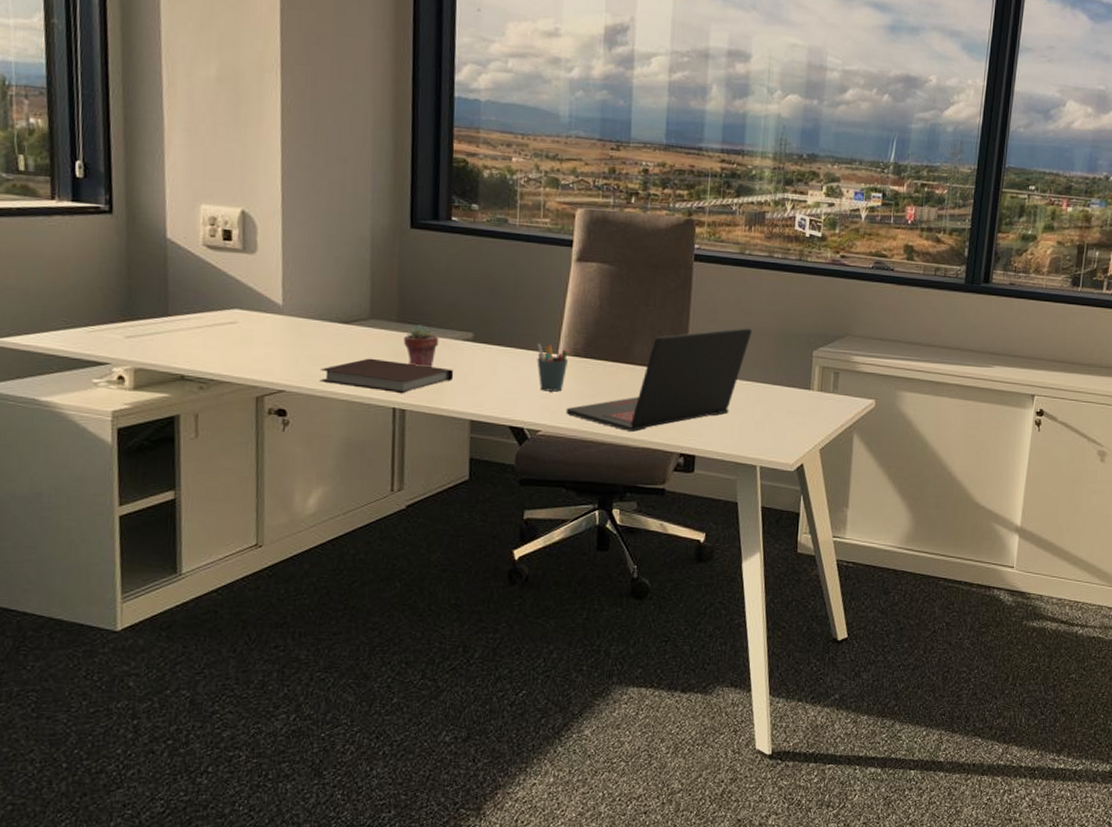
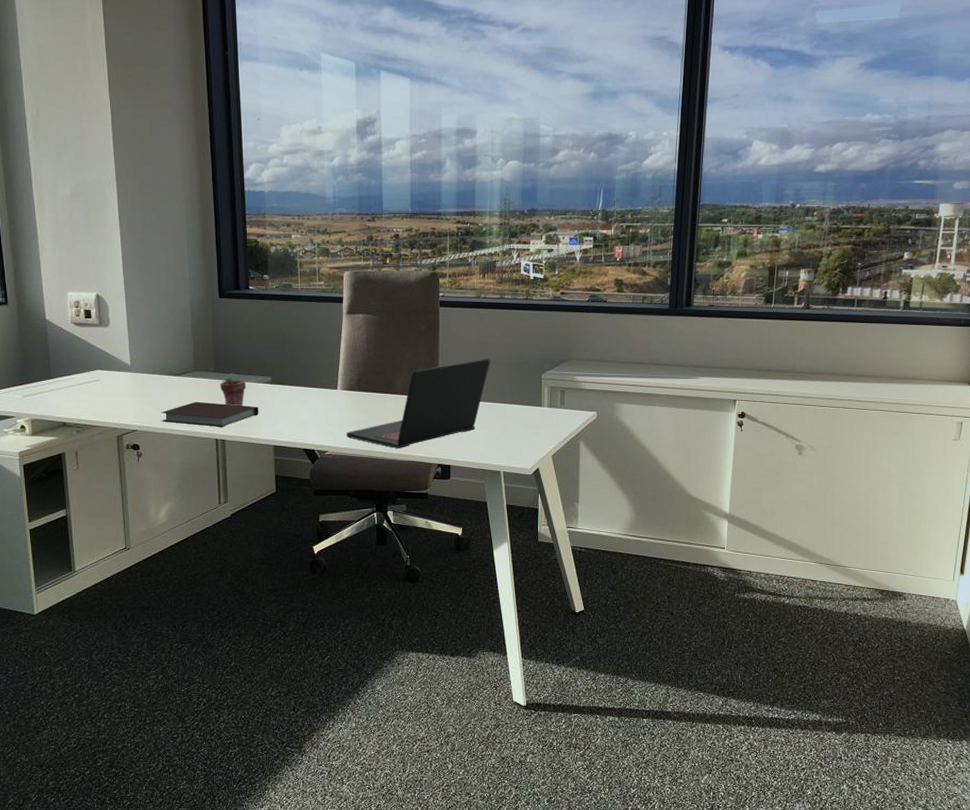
pen holder: present [536,344,569,392] -> none [320,382,346,420]

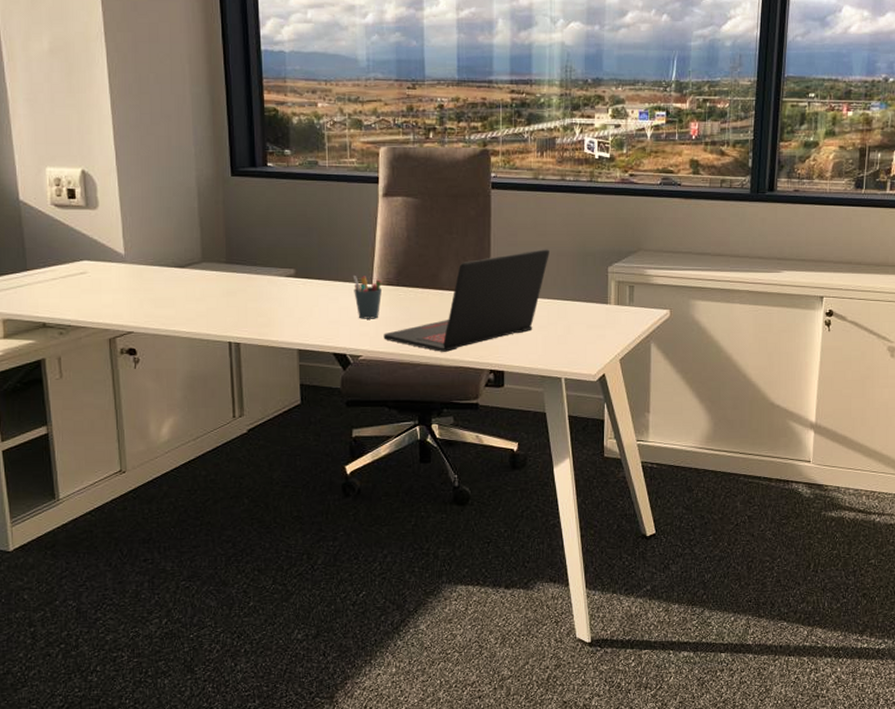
notebook: present [161,401,259,427] -> none [162,298,281,328]
potted succulent: present [219,373,246,406] -> none [233,265,265,304]
pen holder: none [320,382,346,420] -> present [352,276,383,319]

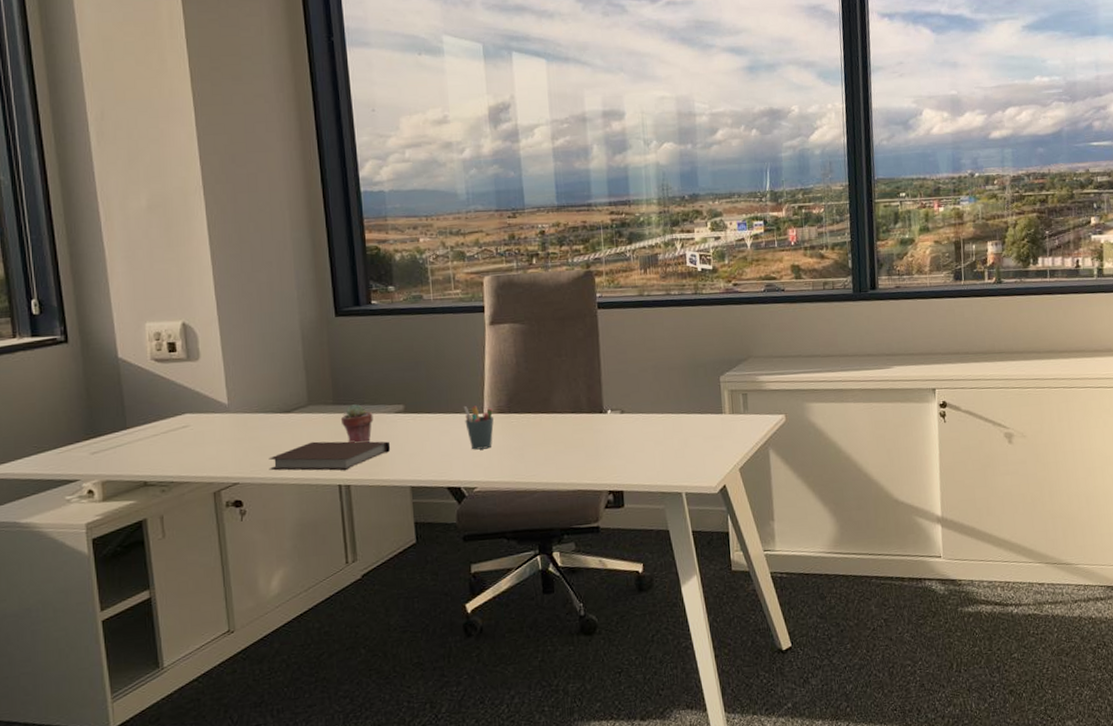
notebook: none [162,298,281,328] -> present [268,441,391,471]
potted succulent: none [233,265,265,304] -> present [340,404,374,444]
laptop: present [383,248,549,352] -> none [498,363,660,477]

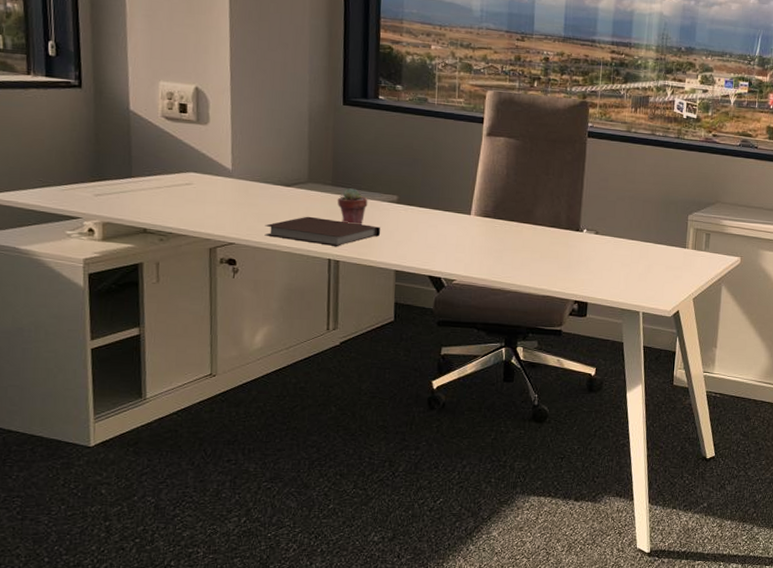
pen holder: present [463,405,494,450] -> none [452,206,480,247]

